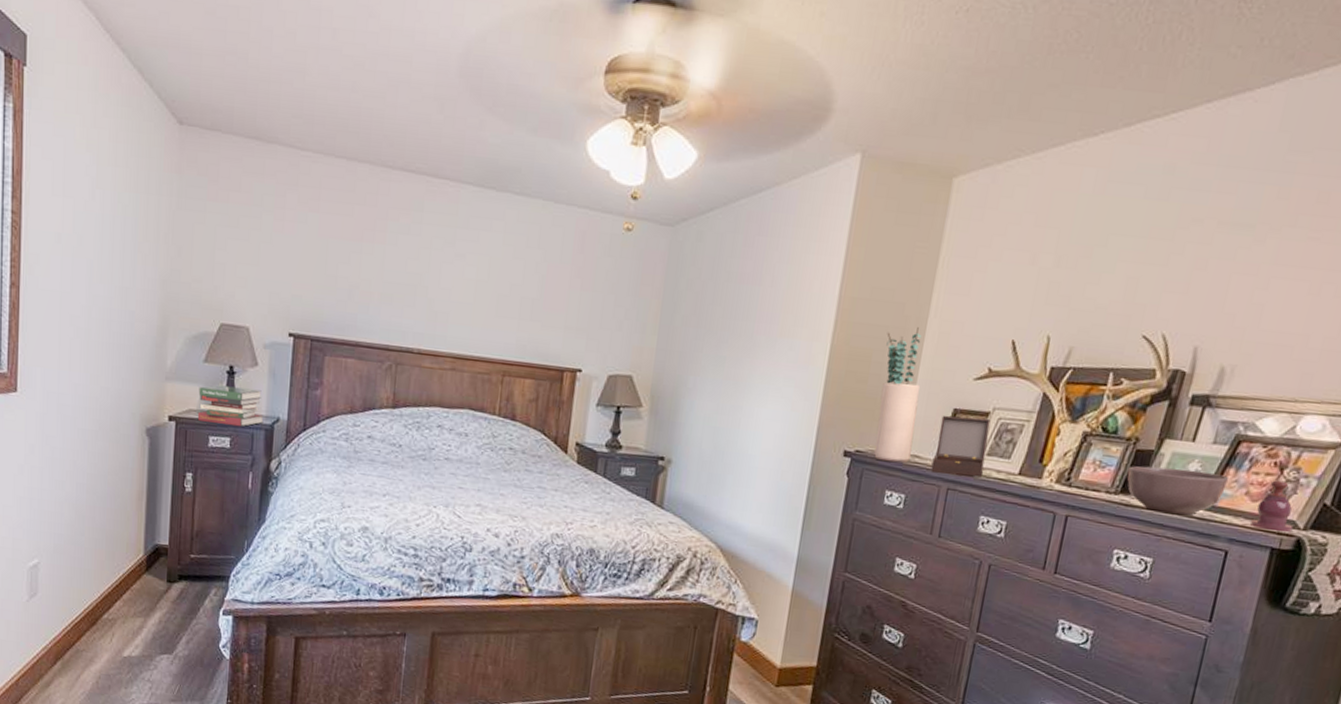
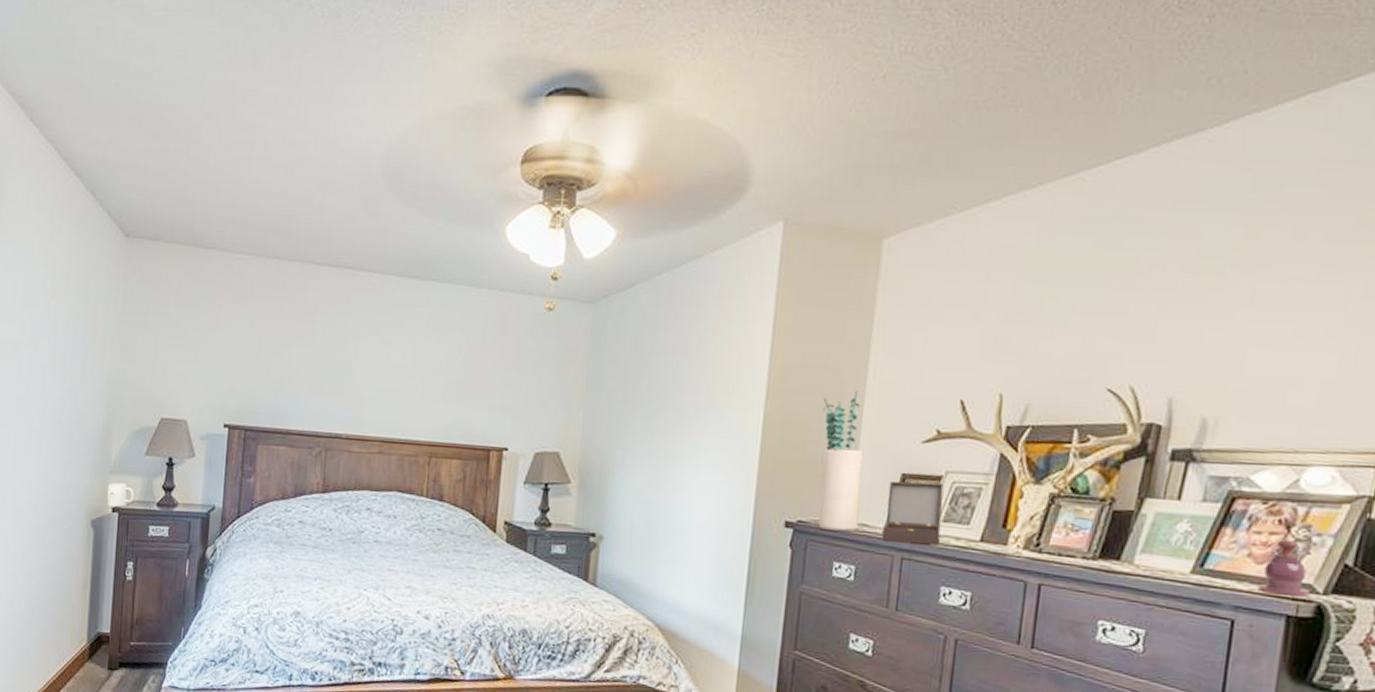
mug: none [162,389,193,416] -> present [107,482,134,508]
books: present [197,385,264,427] -> none [138,476,200,516]
bowl: present [1127,466,1230,516] -> none [1105,528,1227,582]

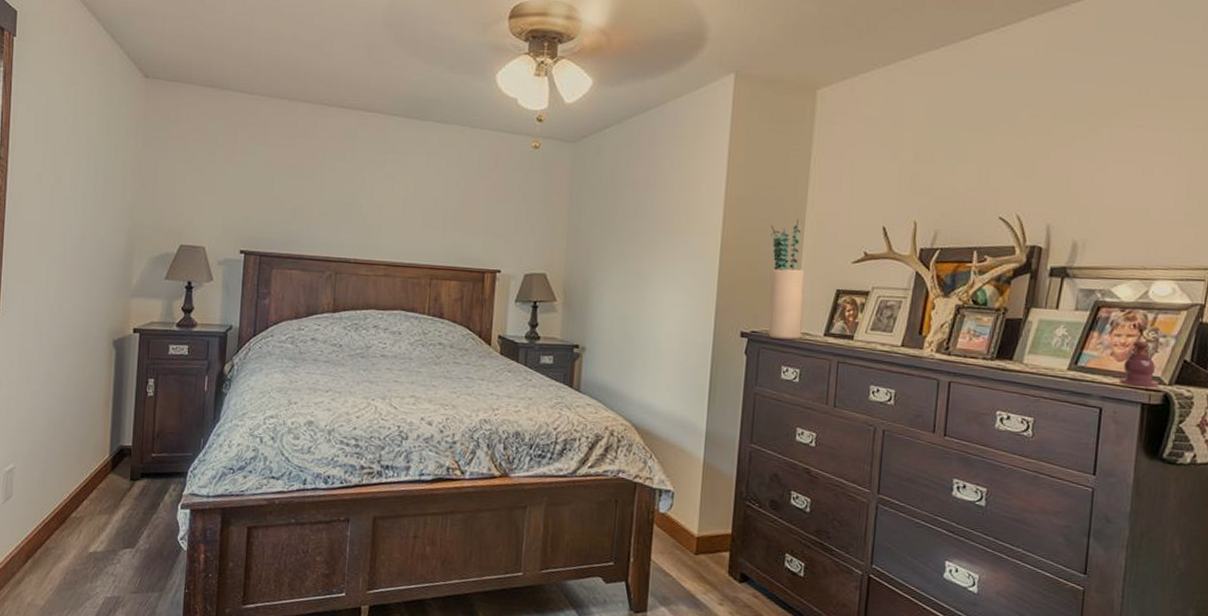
mug: present [107,482,134,508] -> none [128,305,155,328]
jewelry box: present [881,480,944,546] -> none [821,295,871,351]

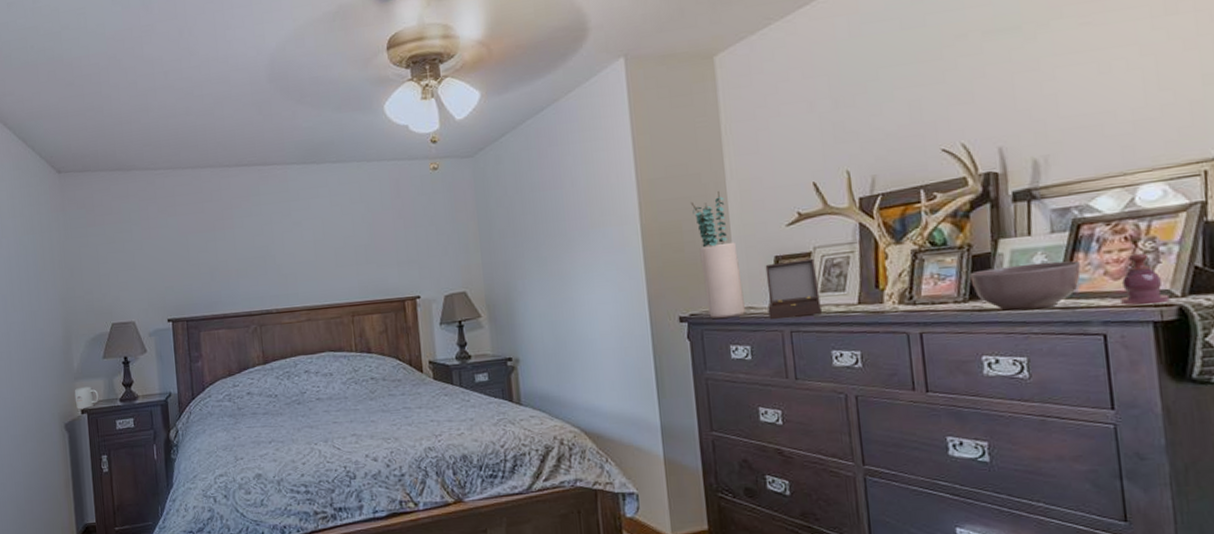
mug: none [128,305,155,328] -> present [74,386,99,410]
jewelry box: none [821,295,871,351] -> present [765,258,822,320]
bowl: none [1000,333,1094,377] -> present [970,261,1081,312]

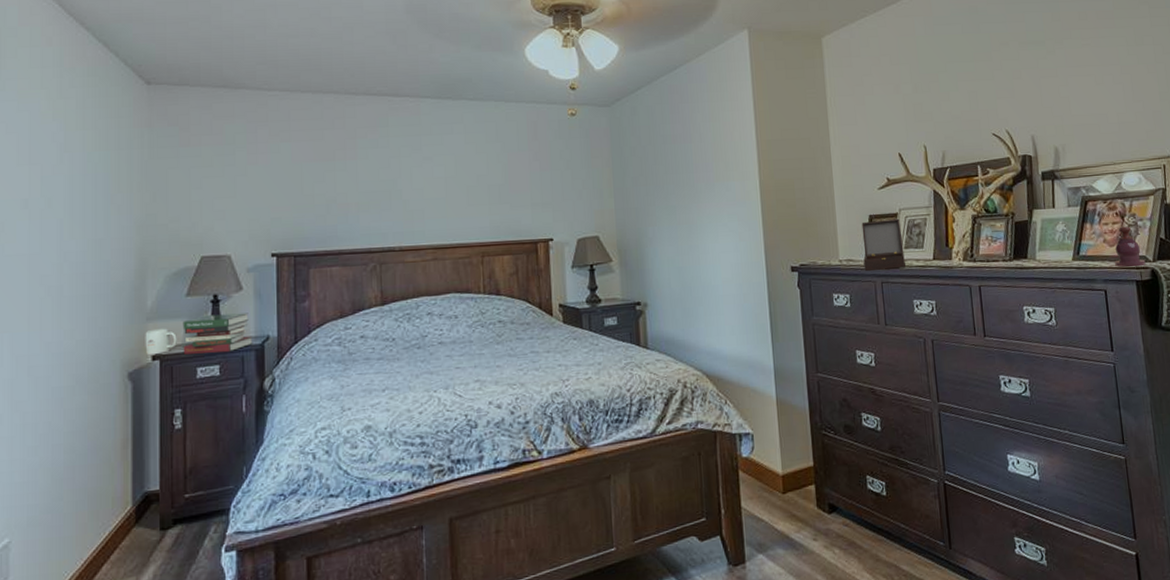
books: none [102,372,159,409] -> present [182,313,253,354]
vase: present [690,191,745,320] -> none [801,155,845,270]
bowl: present [970,261,1081,312] -> none [1013,230,1089,270]

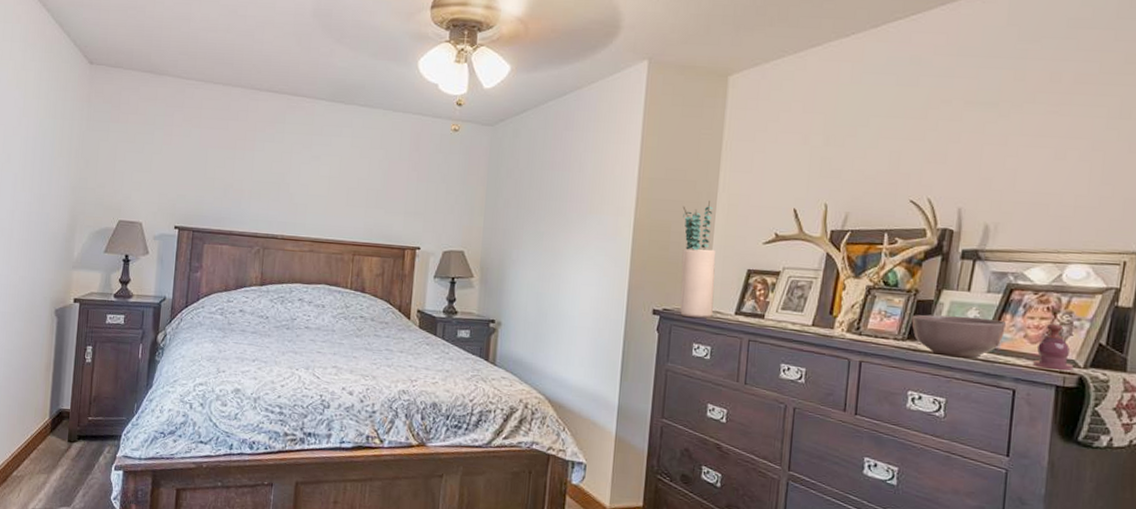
mug: present [145,328,177,356] -> none [69,276,94,299]
books: present [182,313,253,354] -> none [97,271,153,306]
vase: none [801,155,845,270] -> present [680,201,717,319]
jewelry box: present [861,218,906,272] -> none [732,275,782,330]
bowl: none [1013,230,1089,270] -> present [911,314,1007,359]

